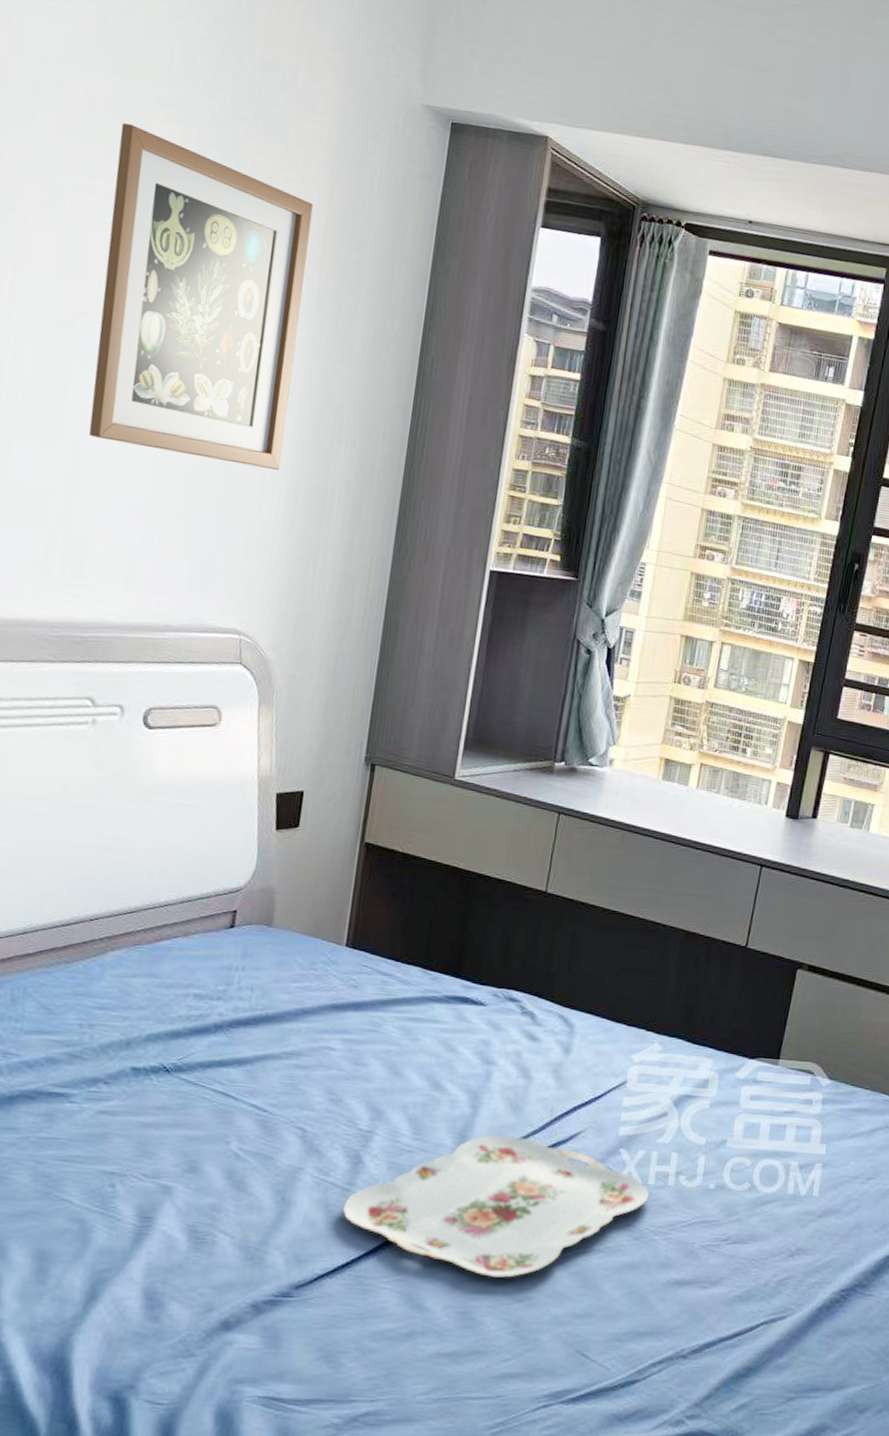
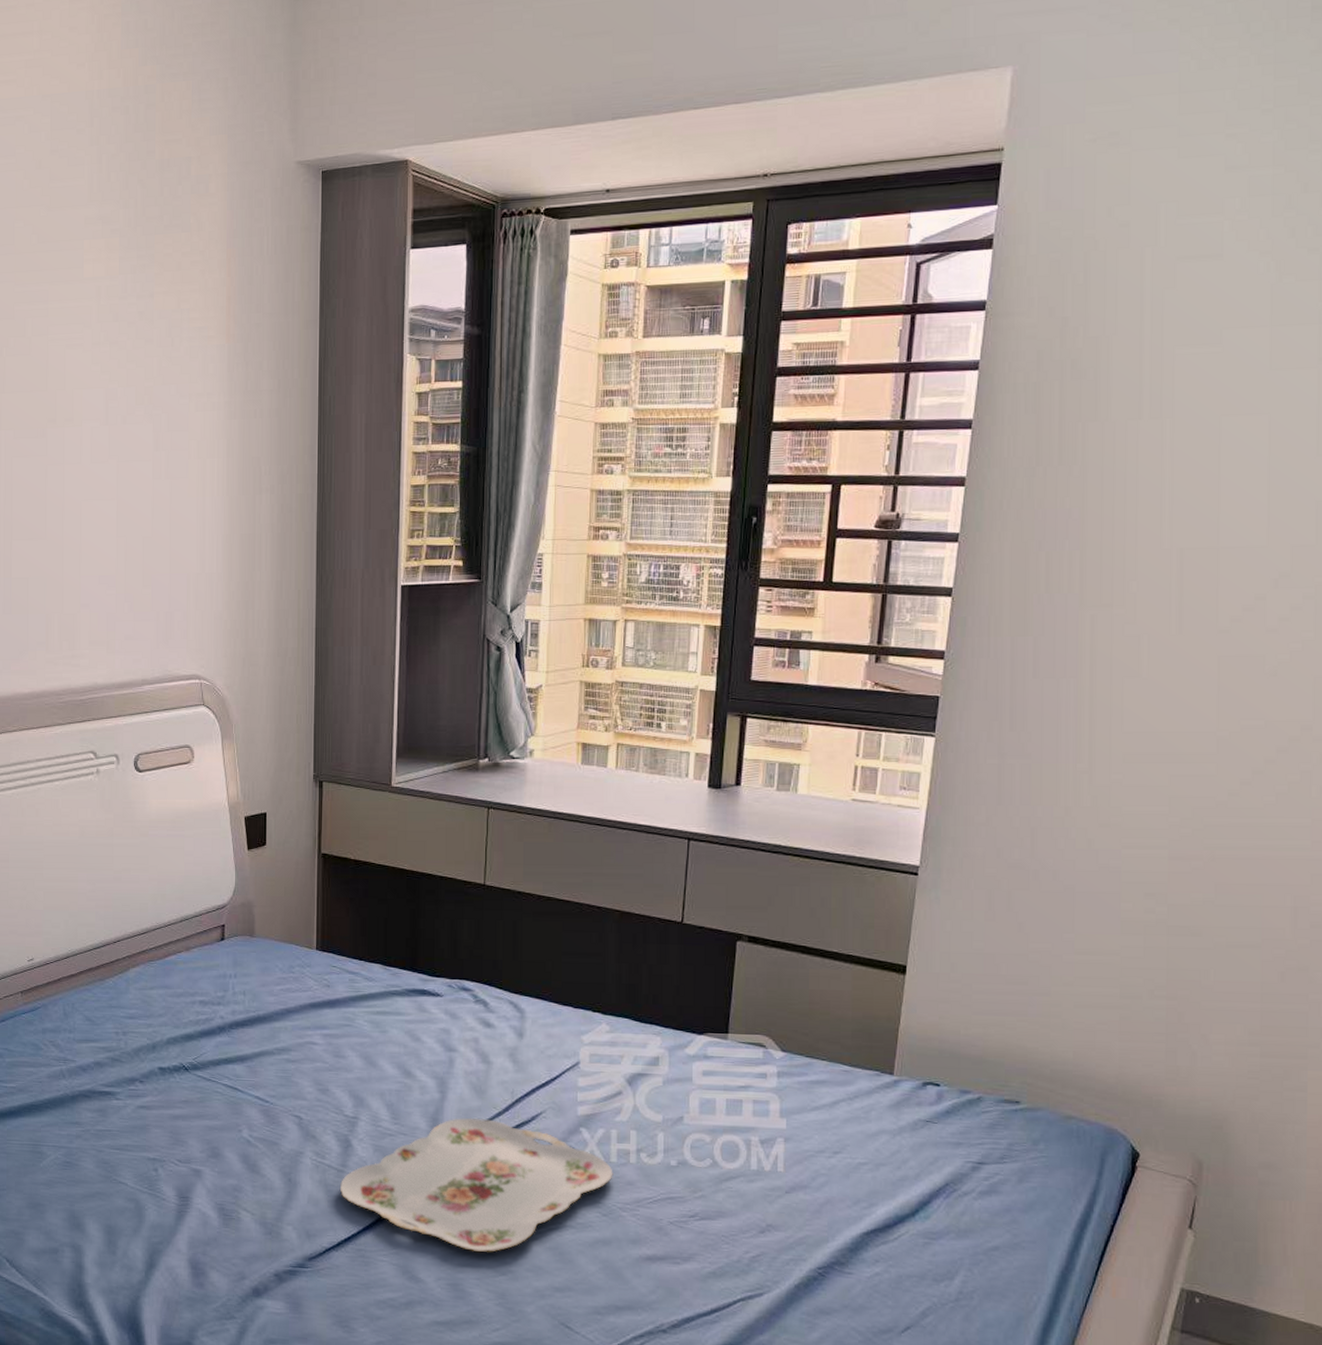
wall art: present [89,123,314,470] -> none [61,247,216,527]

